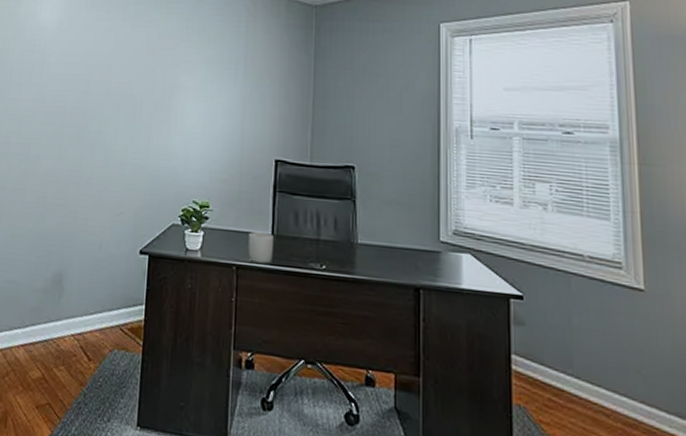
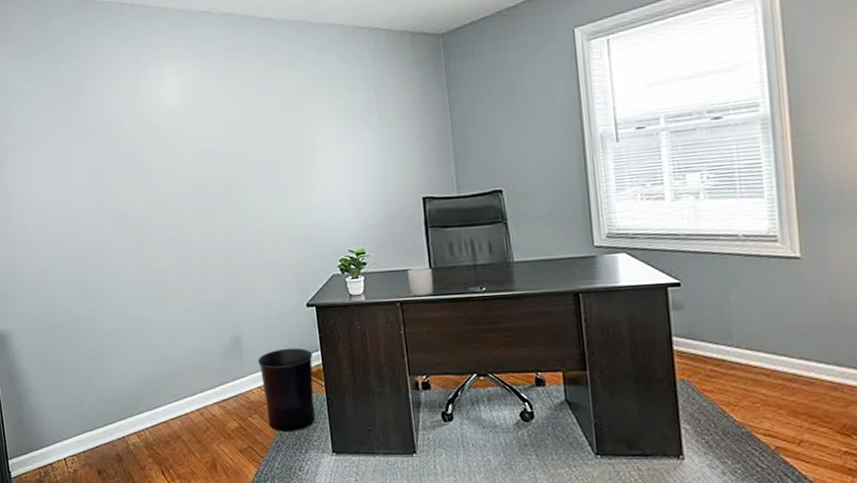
waste bin: none [74,295,136,394] -> present [258,347,315,431]

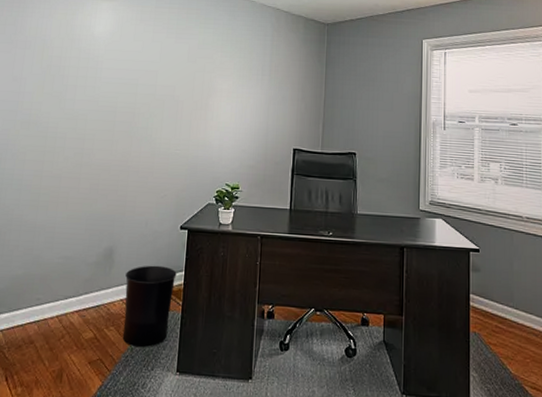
mug: present [408,267,434,296] -> none [270,207,291,233]

